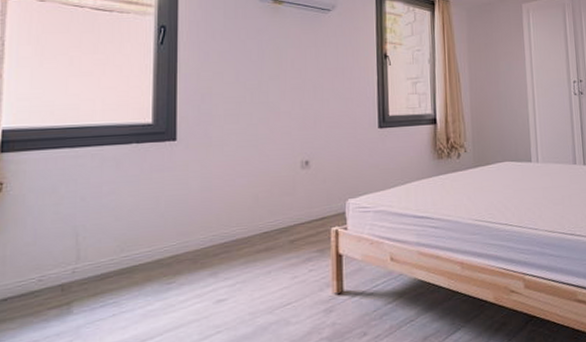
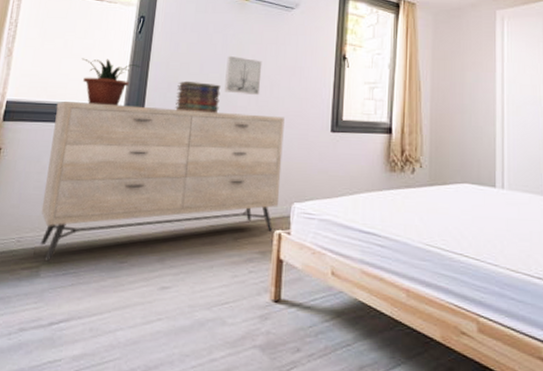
dresser: none [64,118,333,297] -> present [40,101,285,262]
potted plant: none [93,74,167,125] -> present [81,58,141,106]
book stack: none [211,90,261,123] -> present [174,80,221,113]
wall art: none [264,61,303,100] -> present [224,55,263,96]

